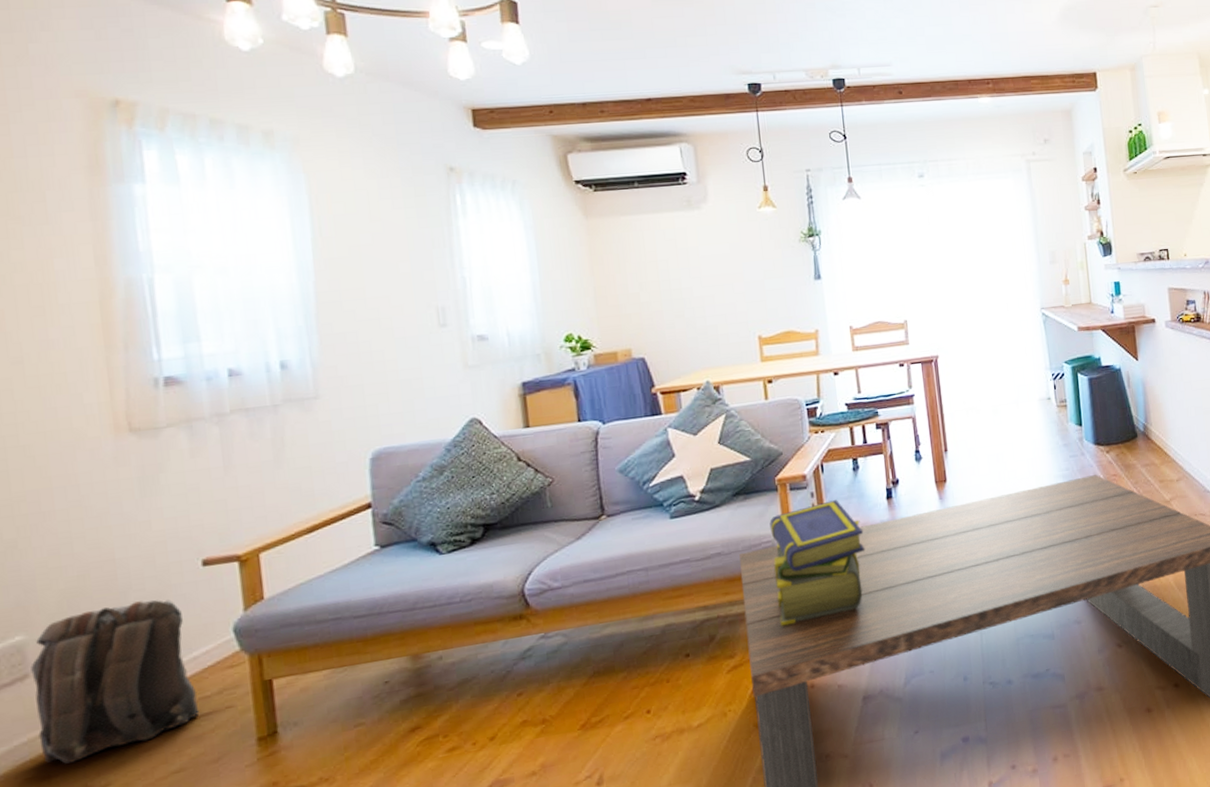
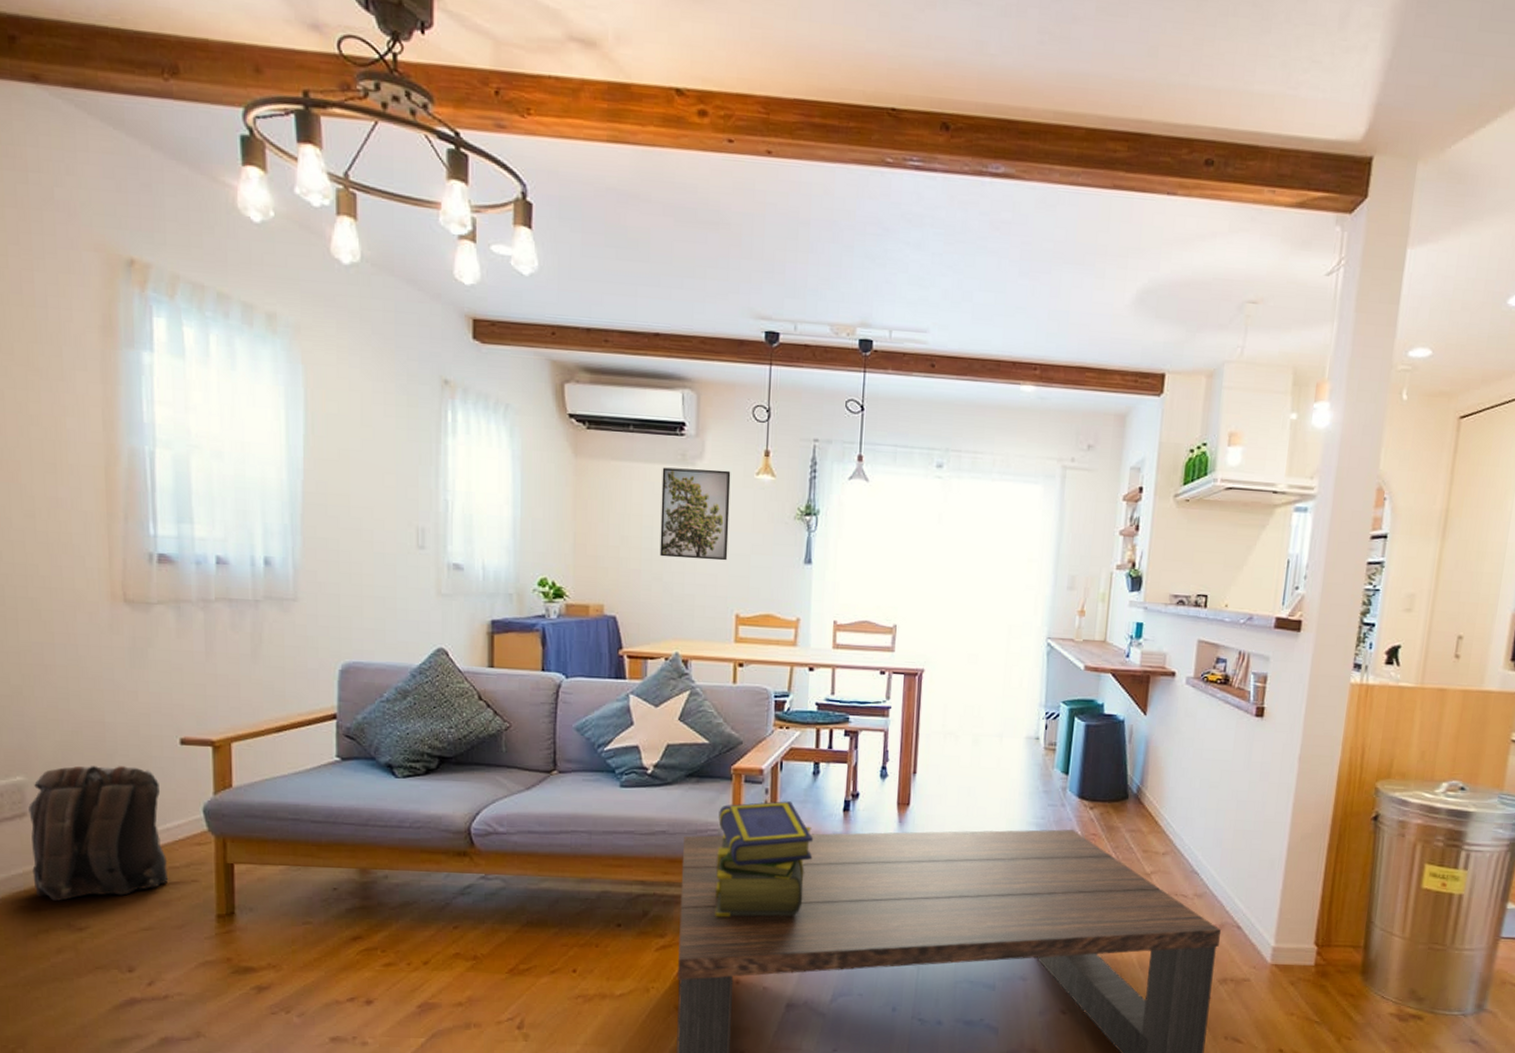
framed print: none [670,208,743,296] -> present [660,467,731,561]

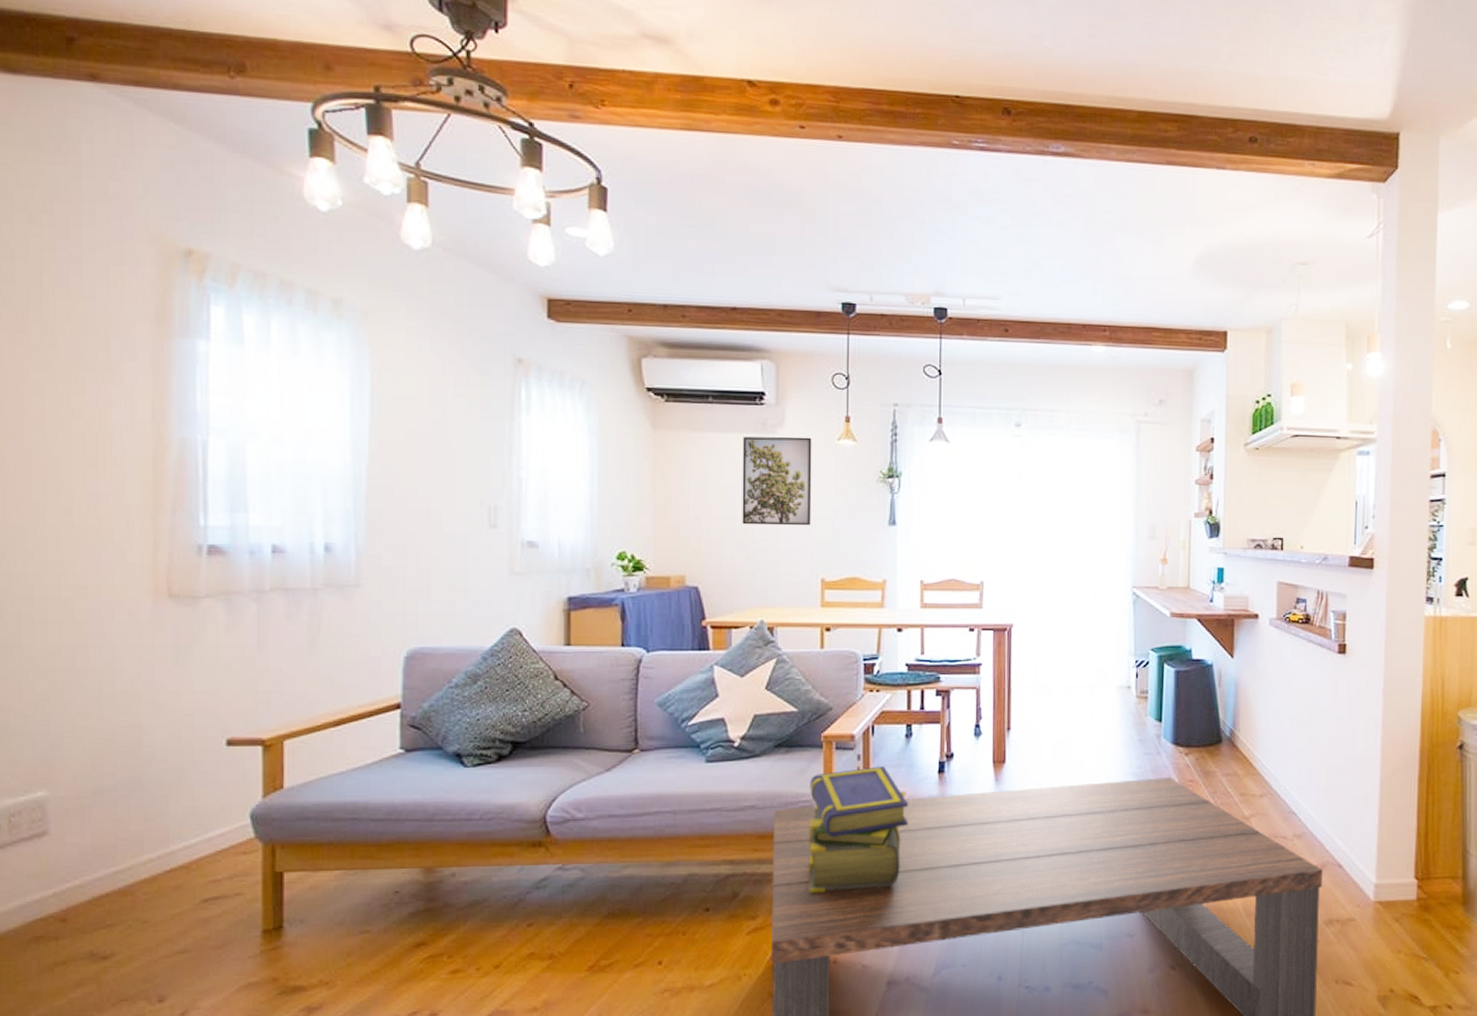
backpack: present [28,766,169,901] -> none [50,773,209,928]

